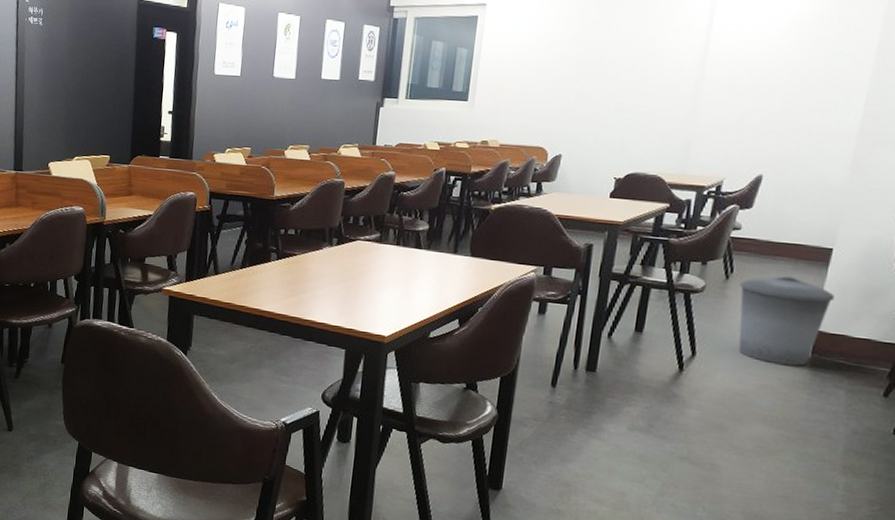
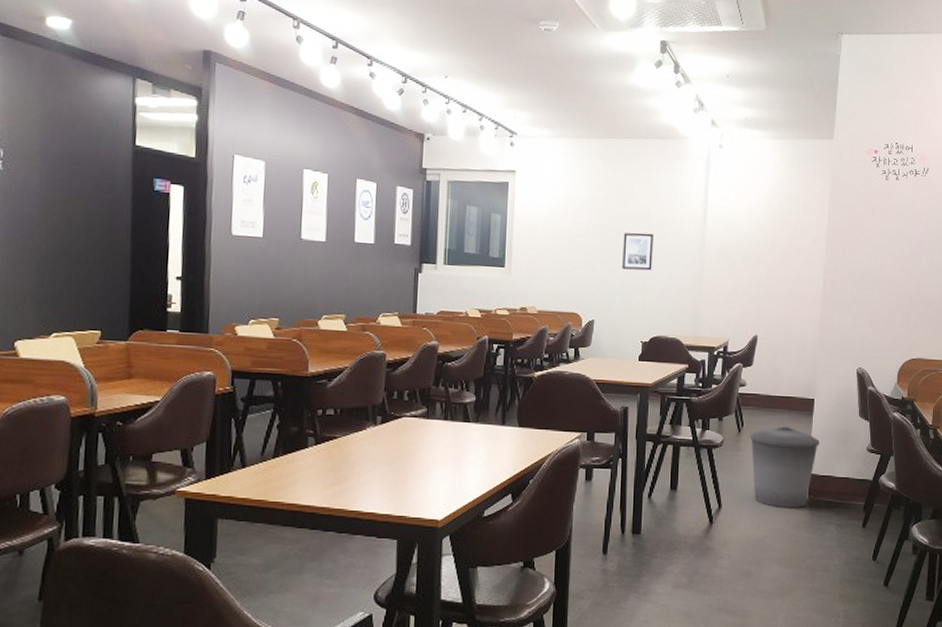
wall art: none [599,63,640,104] -> present [622,232,653,271]

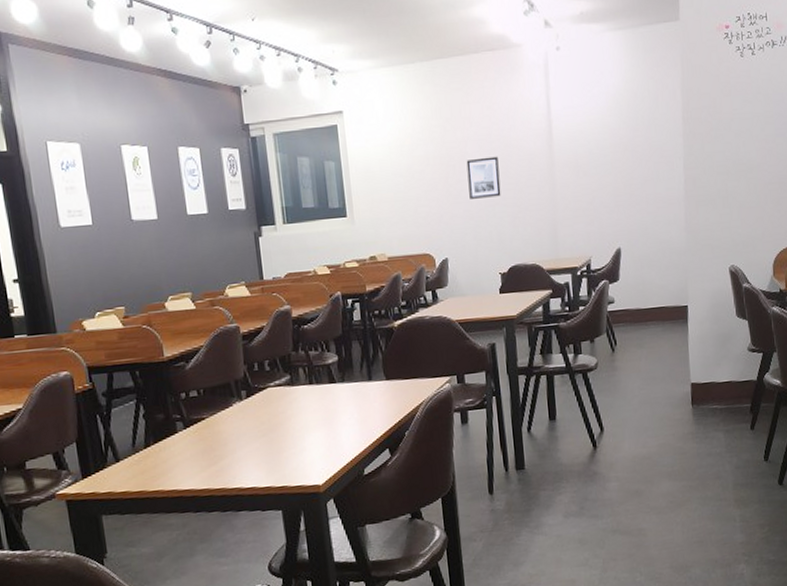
trash can: present [749,425,820,508] -> none [624,337,698,423]

